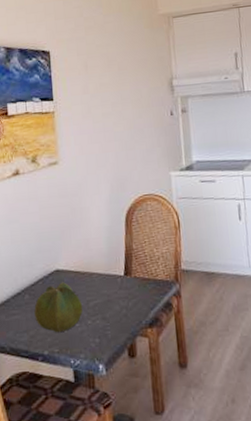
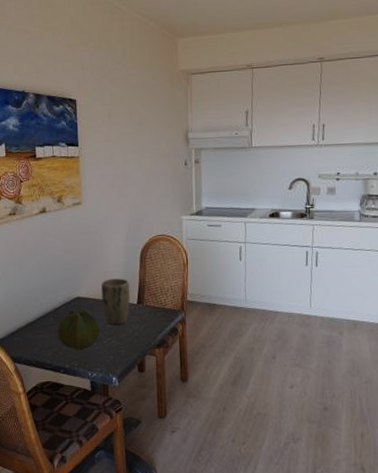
plant pot: none [82,246,116,301] -> present [101,278,130,325]

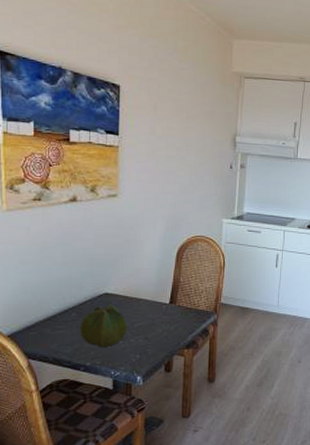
plant pot: present [101,278,130,325] -> none [131,276,162,323]

